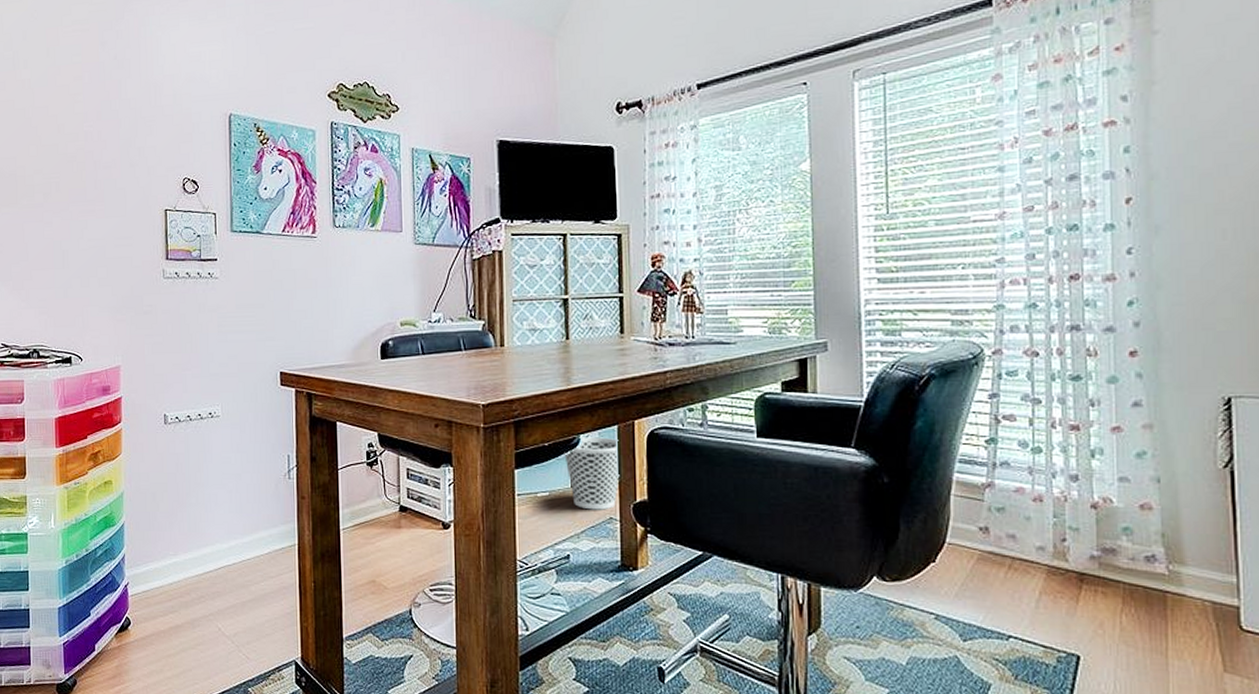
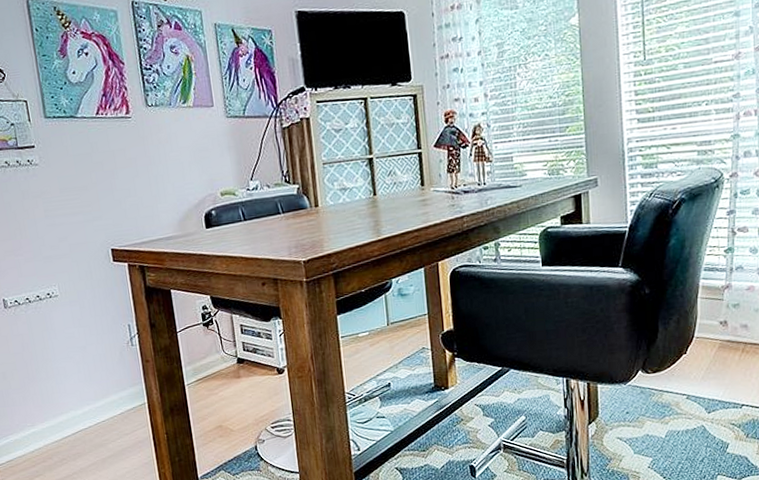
wastebasket: present [564,437,620,510] -> none [379,279,429,343]

